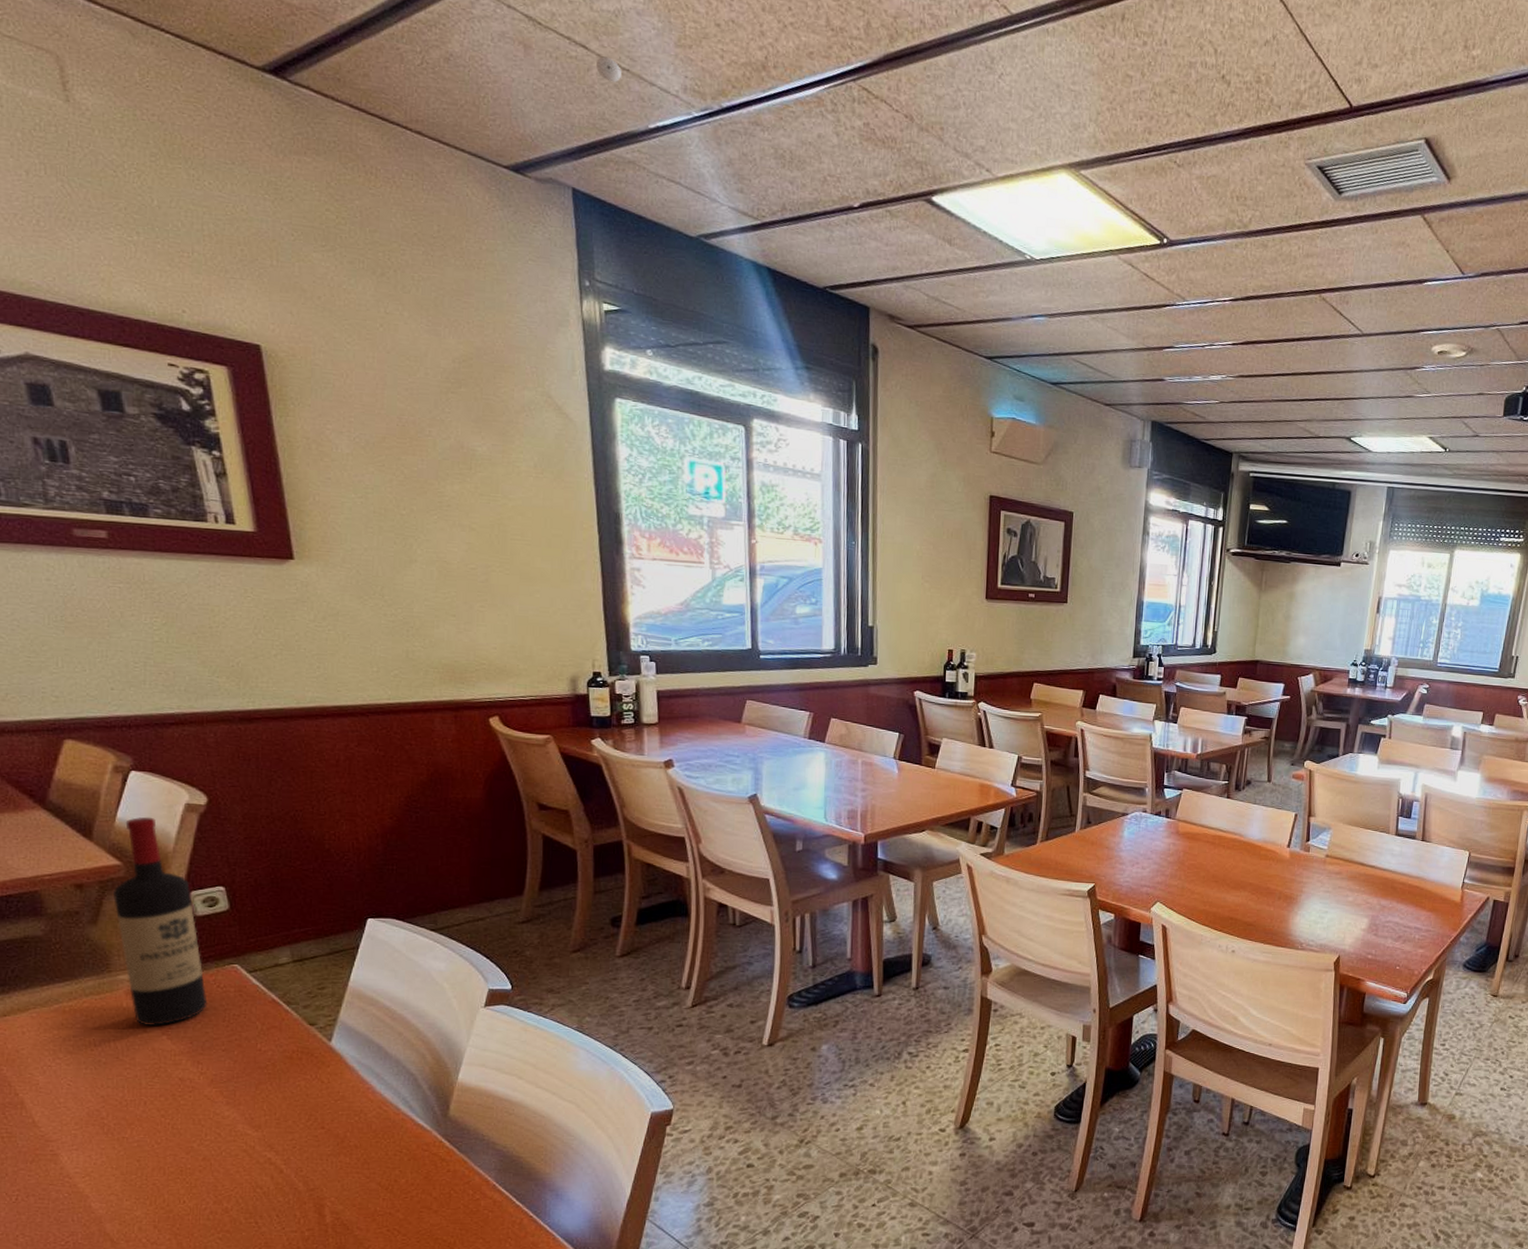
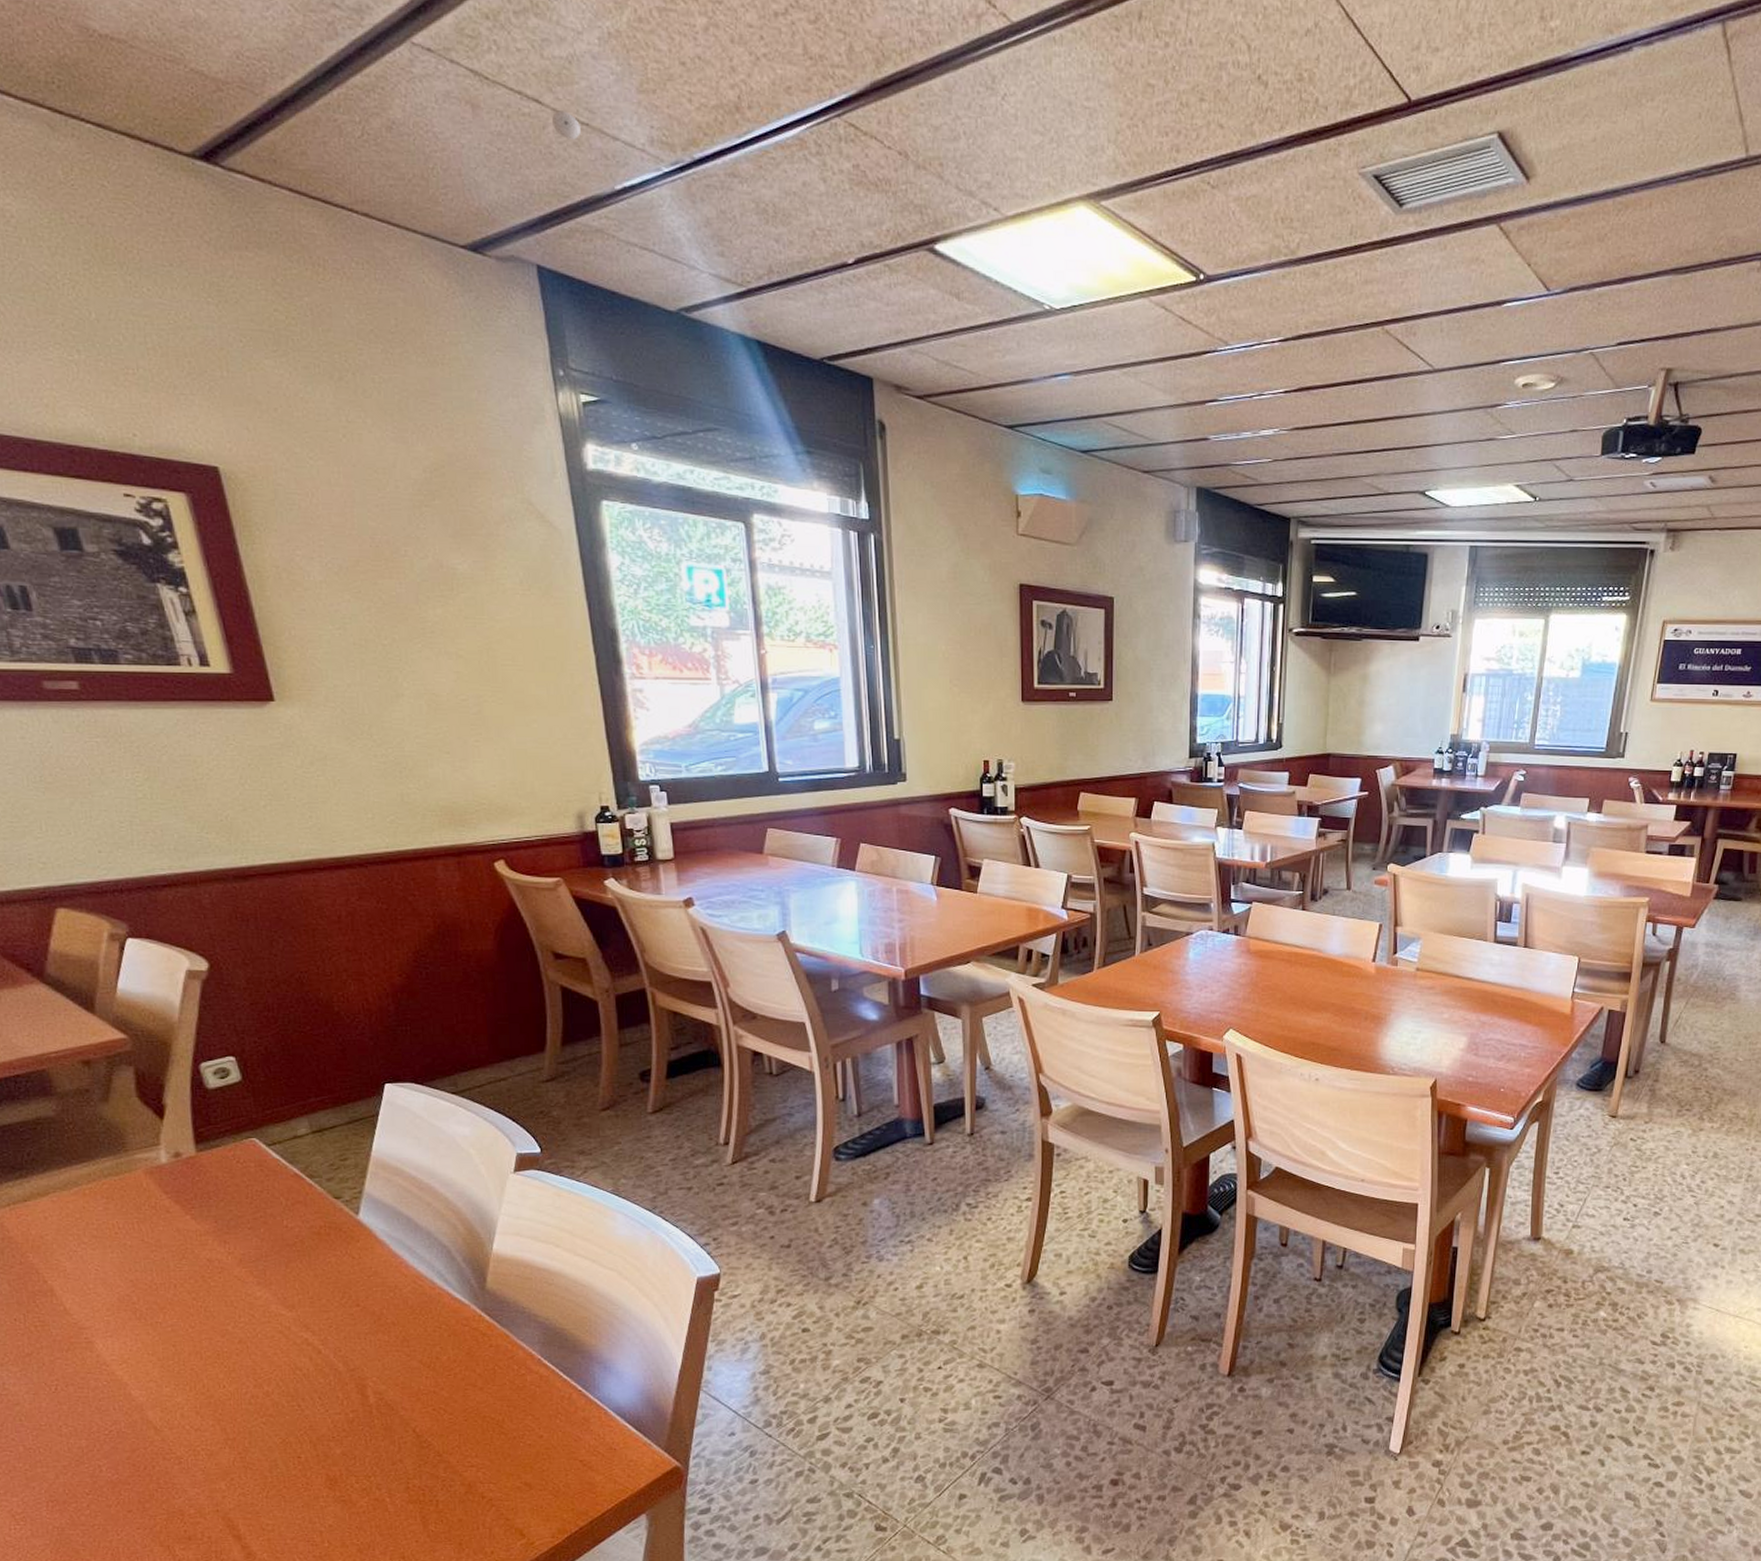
wine bottle: present [114,817,207,1027] -> none [122,986,229,1207]

